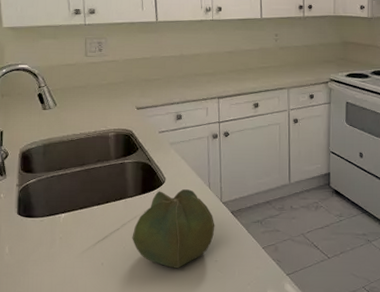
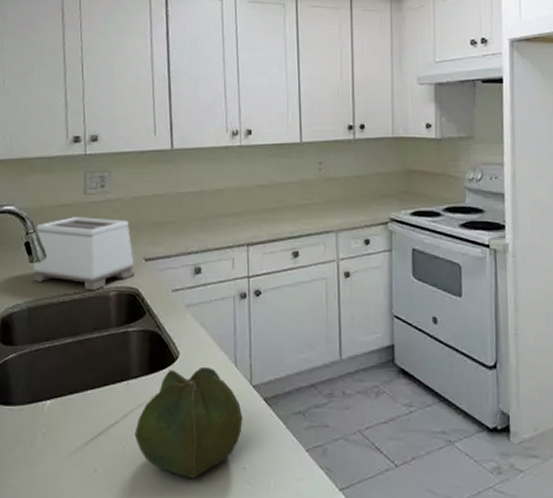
toaster: none [45,74,130,132] -> present [33,217,136,291]

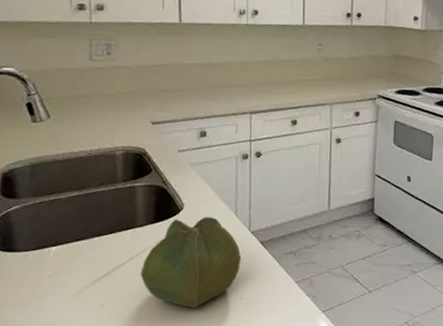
toaster: present [33,217,136,291] -> none [35,81,142,150]

